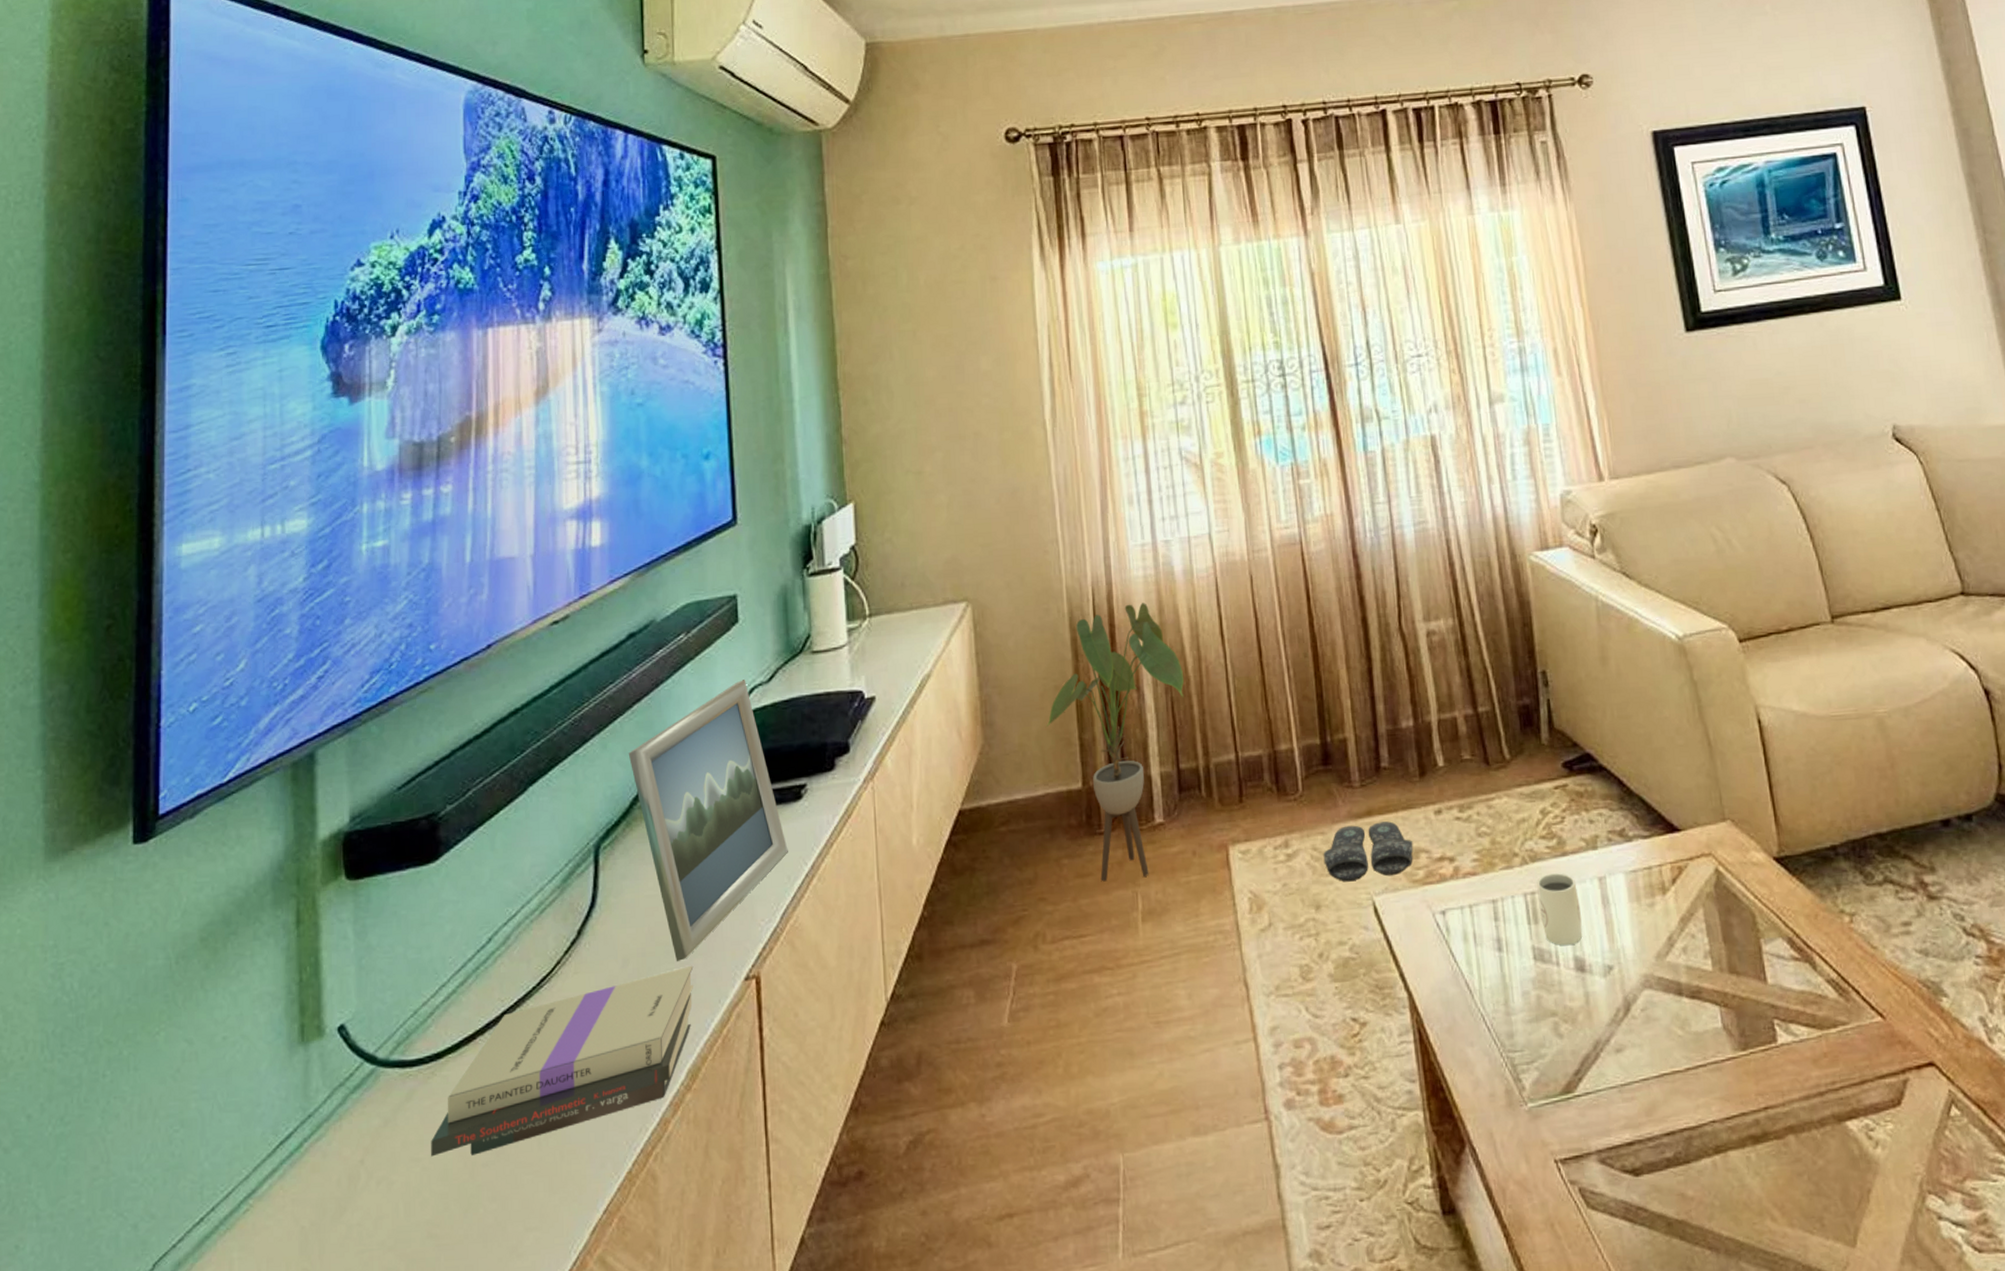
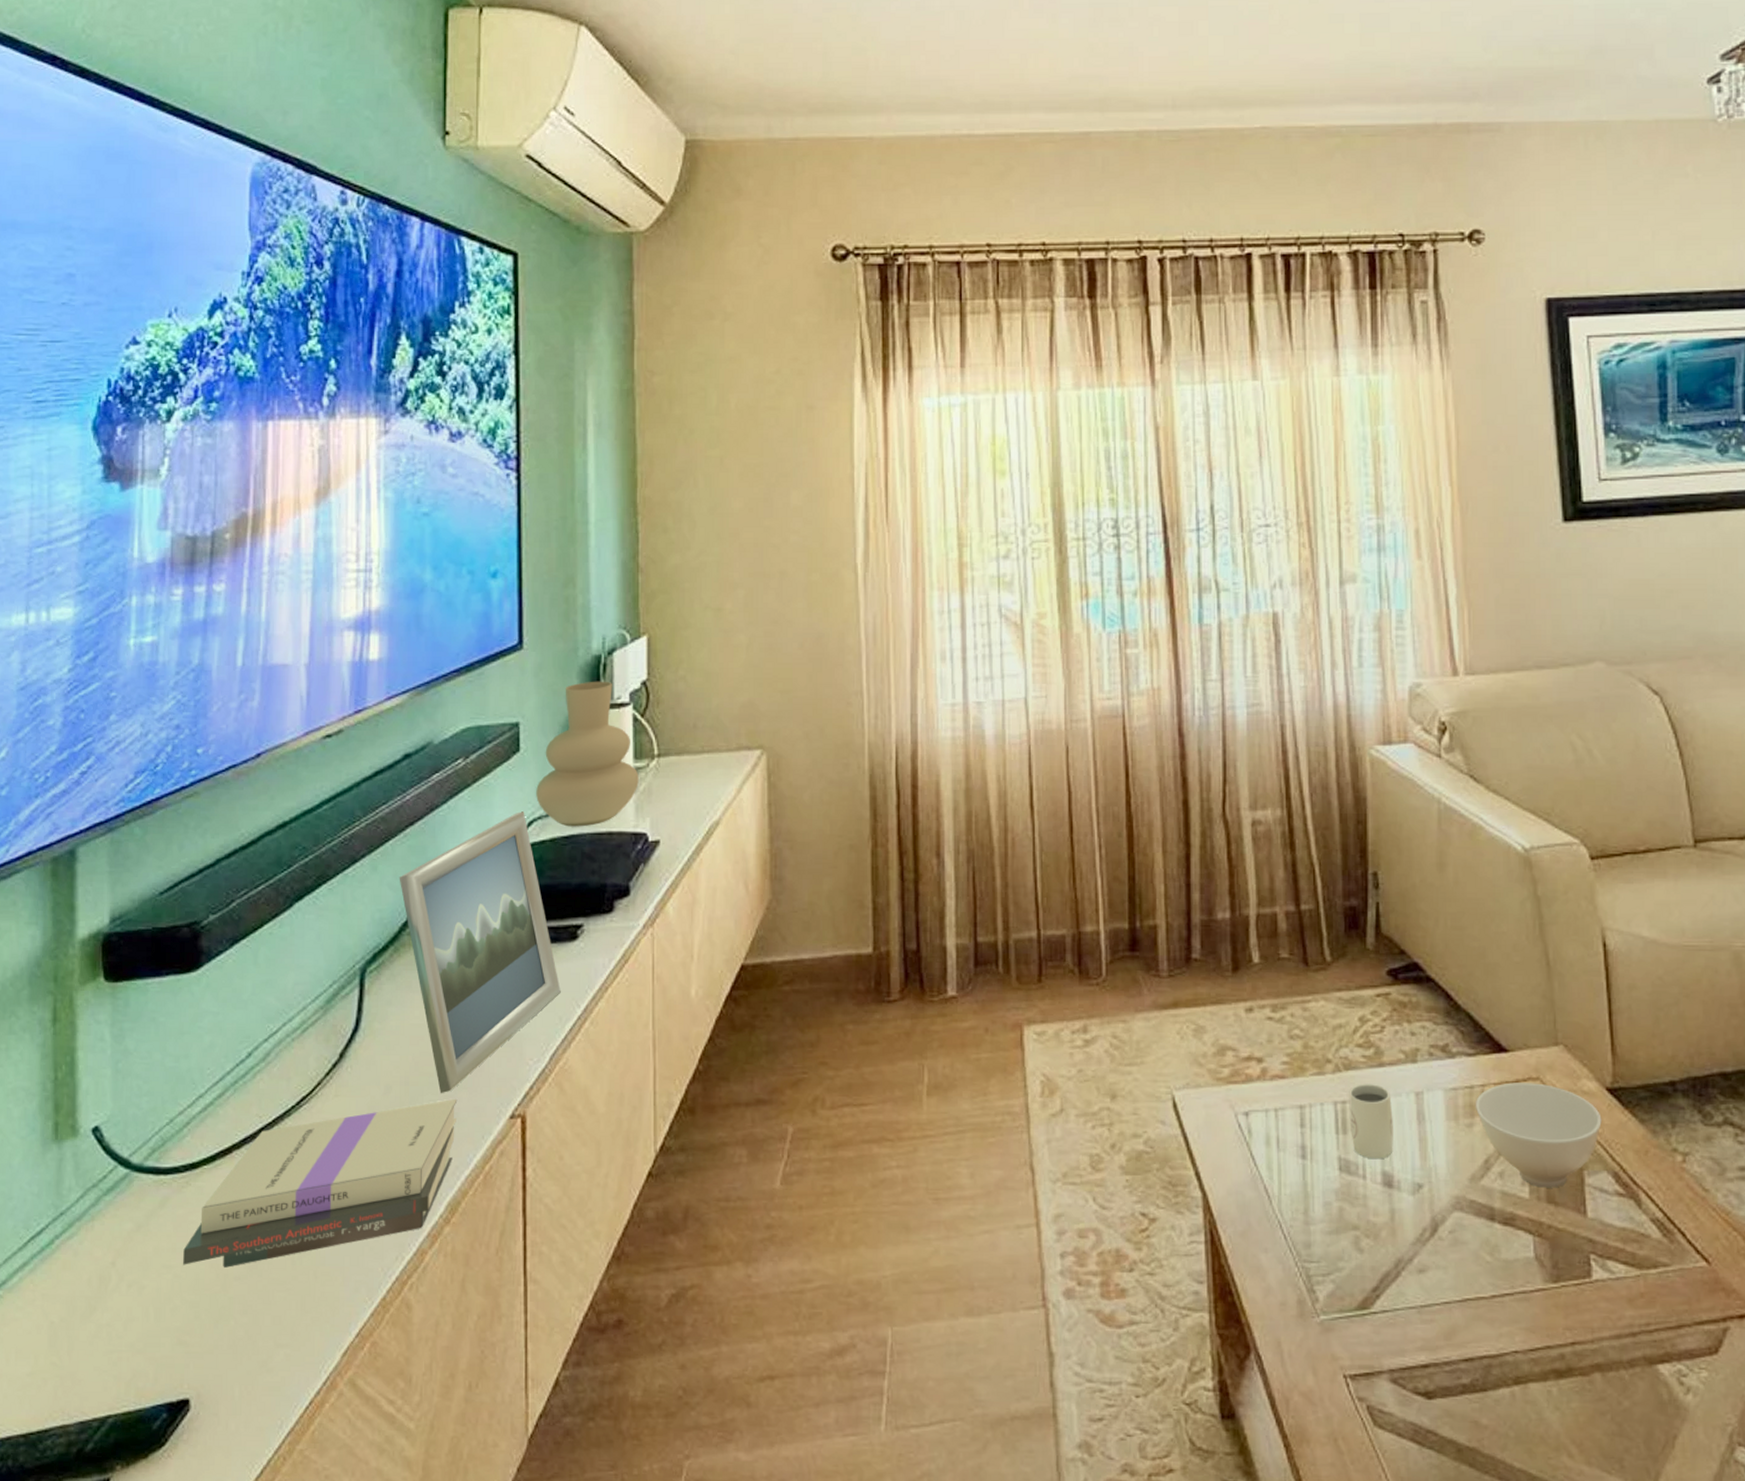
vase: none [756,548,853,691] -> present [536,681,639,827]
house plant: present [1045,603,1185,882] -> none [837,766,988,1051]
slippers: present [1323,821,1413,882] -> none [1123,1015,1220,1074]
bowl: none [1654,858,1773,959] -> present [1475,1082,1602,1188]

